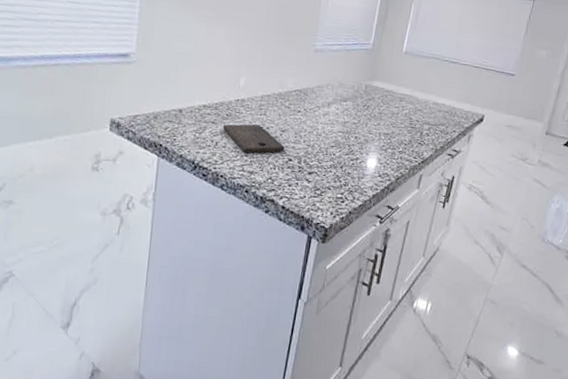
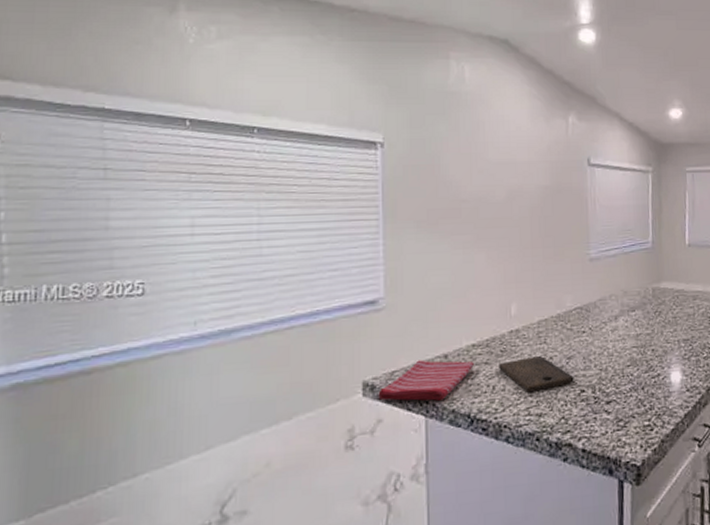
dish towel: none [122,109,203,146] -> present [378,360,474,401]

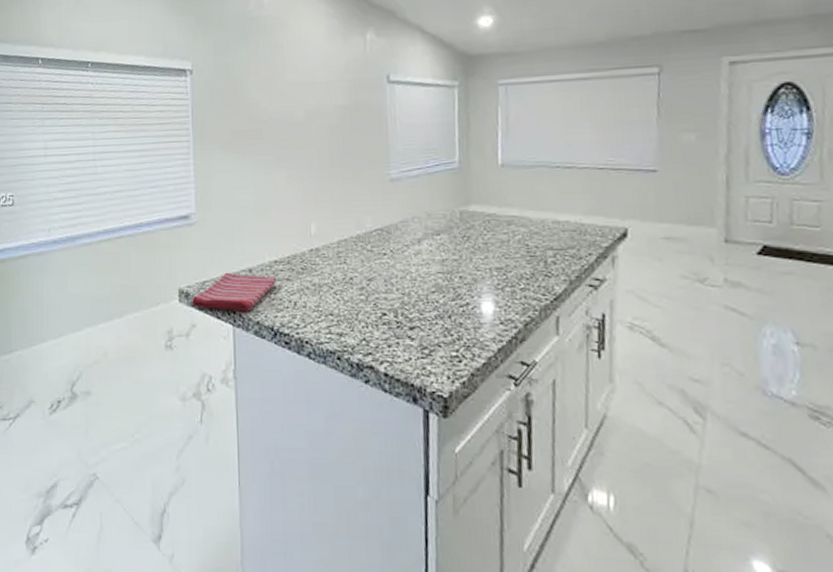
cutting board: present [499,355,574,393] -> none [300,275,375,311]

